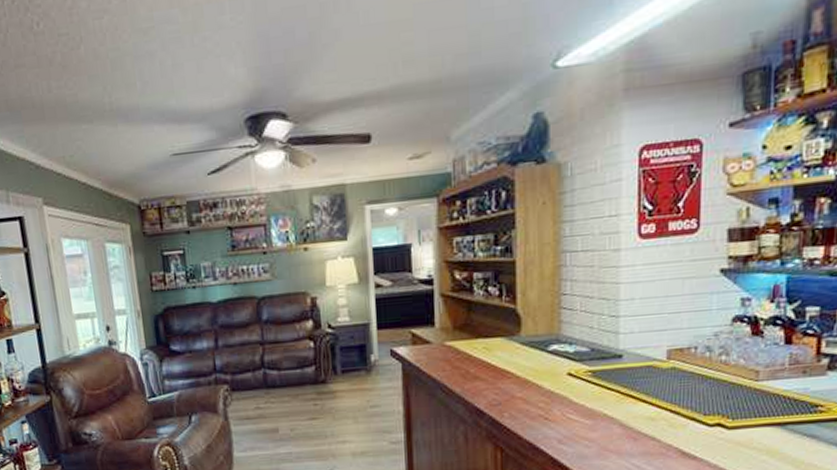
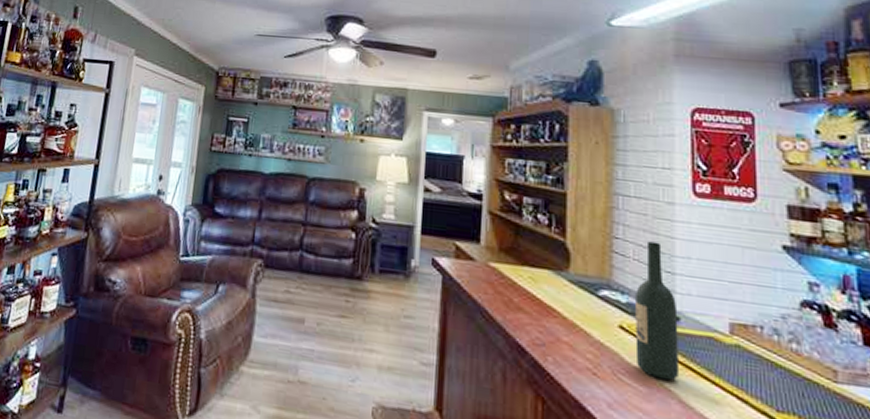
wine bottle: none [582,290,621,411] -> present [635,241,678,381]

